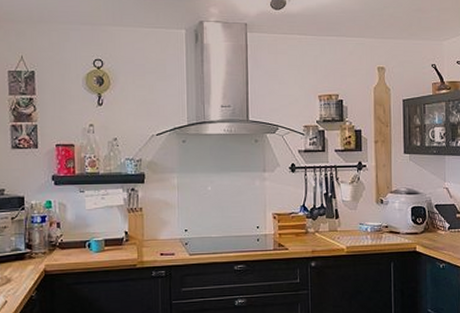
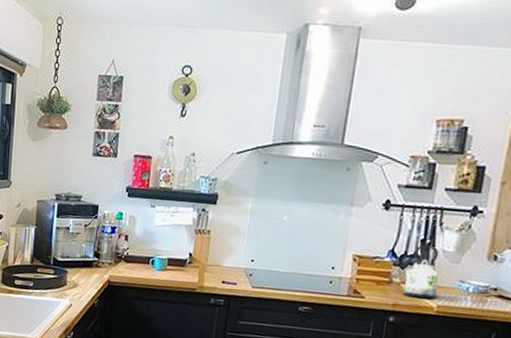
kettle: none [315,198,344,243] -> present [402,245,439,299]

